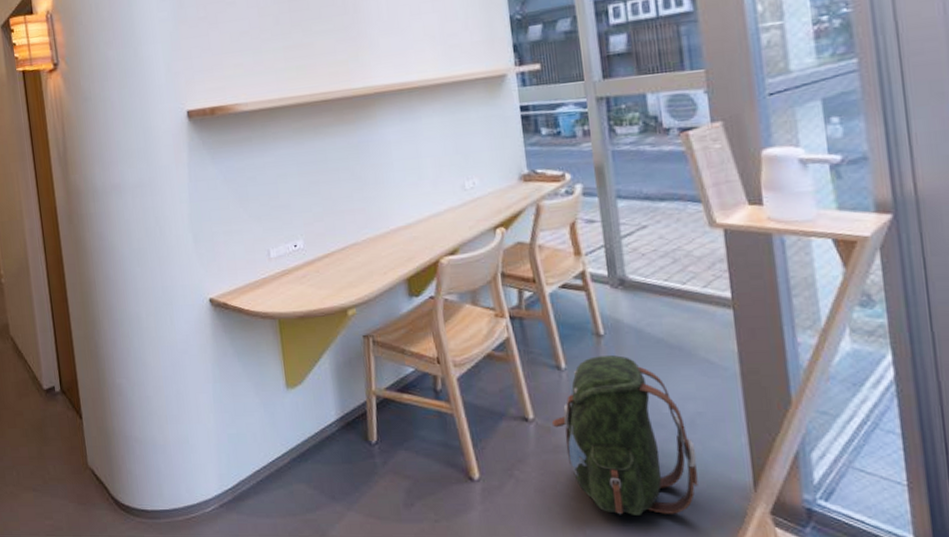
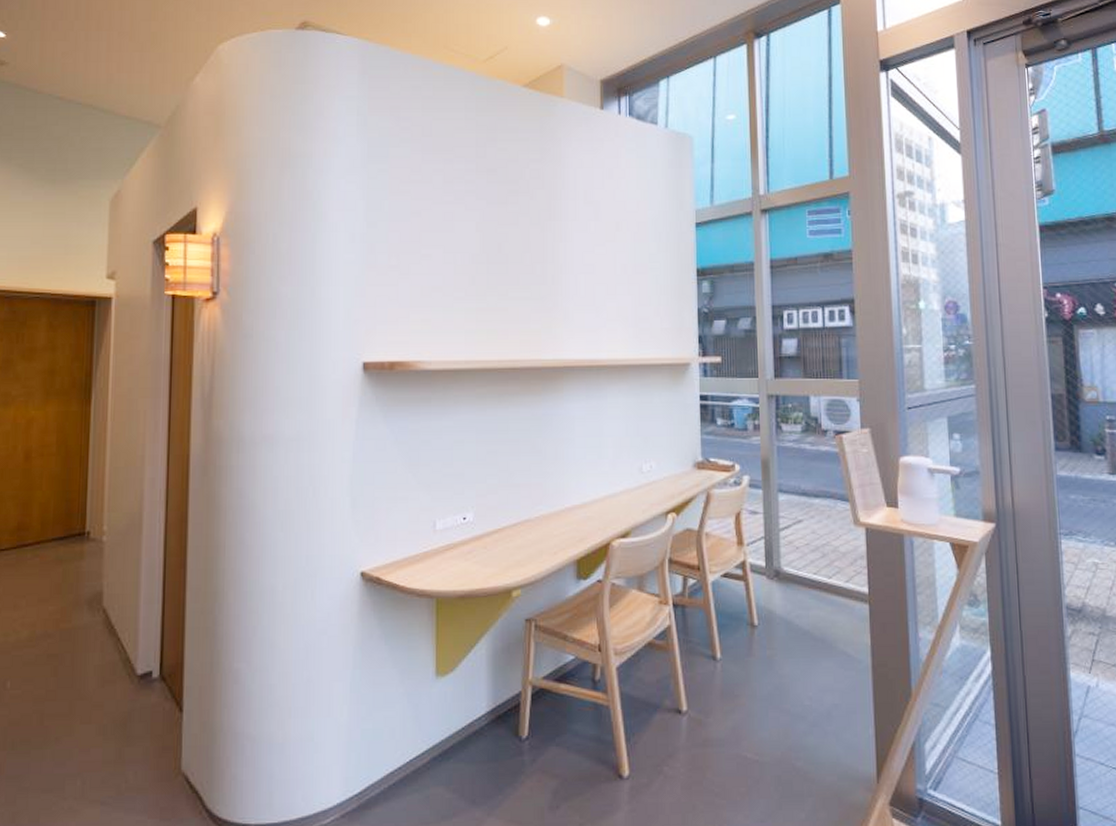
backpack: present [551,355,698,517] -> none [703,646,831,812]

